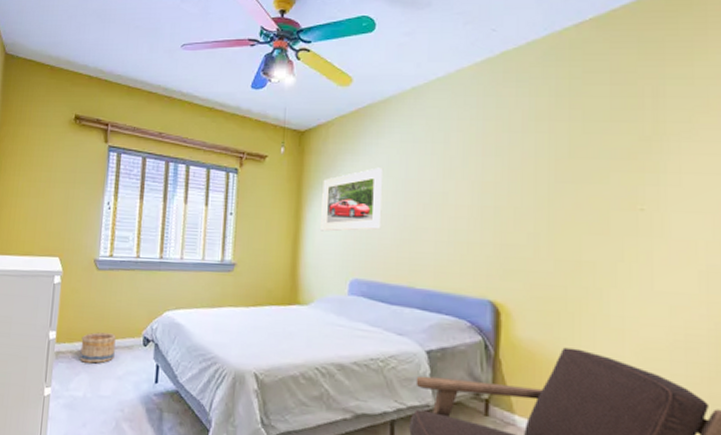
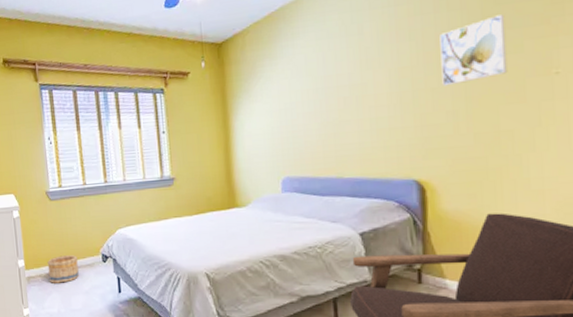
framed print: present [321,167,384,232] -> none [245,68,306,137]
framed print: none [525,144,592,207] -> present [440,14,508,87]

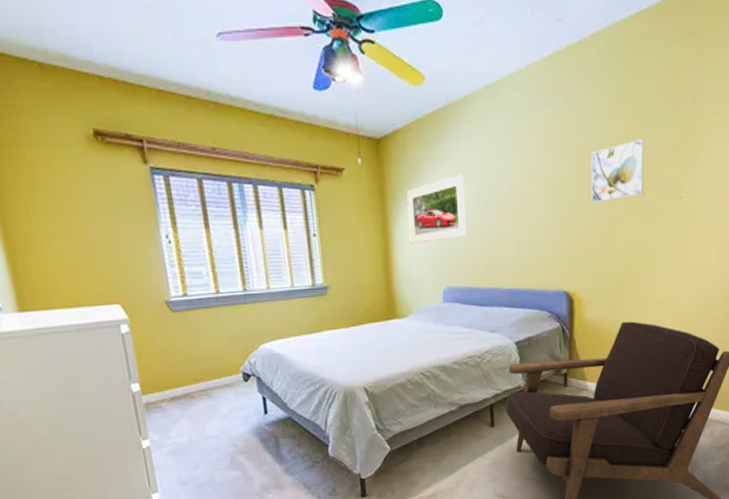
basket: present [47,255,79,283] -> none [171,375,214,409]
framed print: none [245,68,306,137] -> present [406,174,468,244]

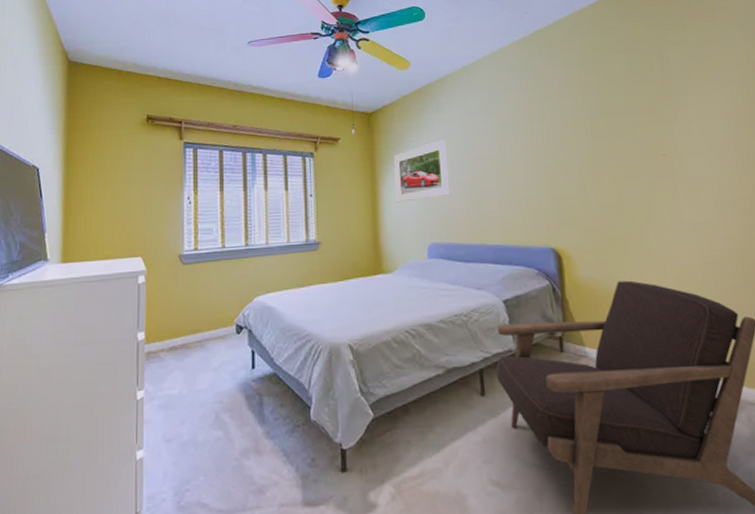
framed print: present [591,139,645,203] -> none [566,103,624,162]

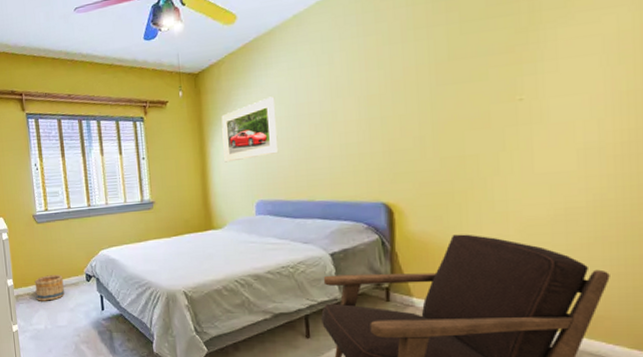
basket: none [172,326,208,359] -> present [34,275,64,301]

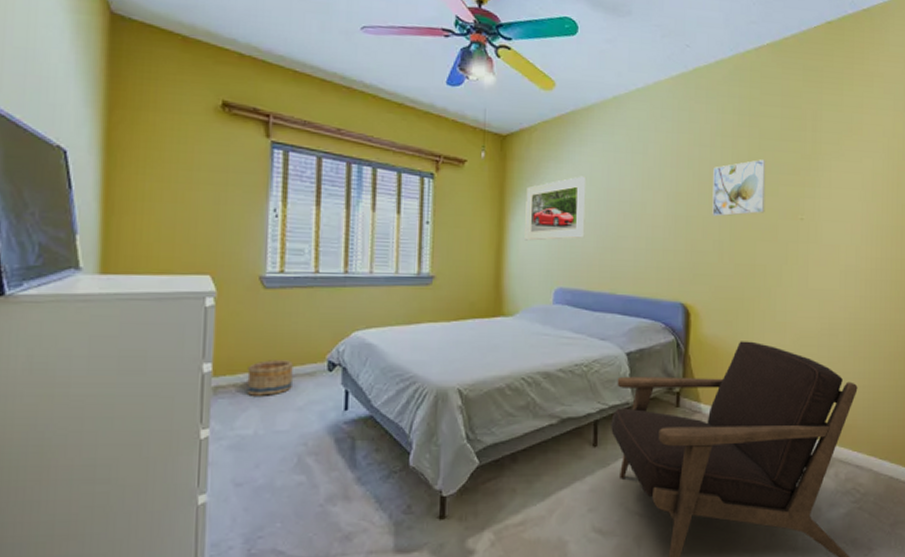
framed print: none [407,44,473,113] -> present [712,159,766,217]

